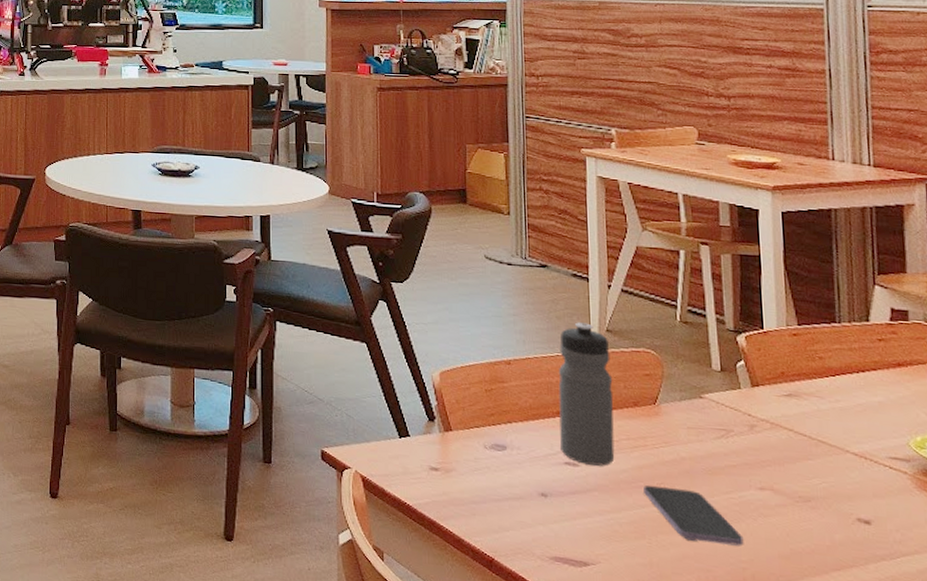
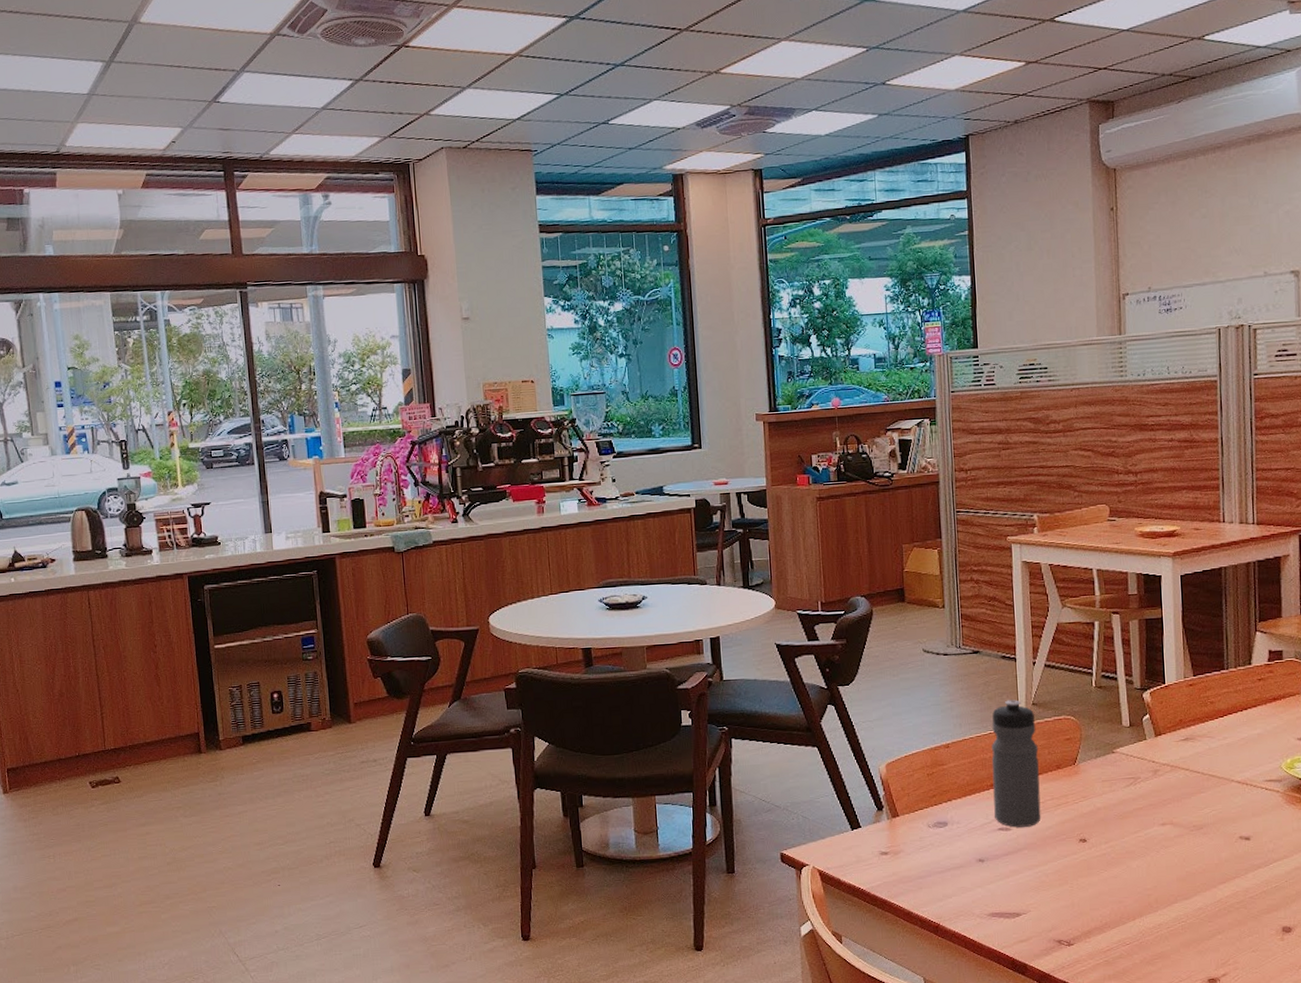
smartphone: present [644,486,744,546] -> none [1066,835,1149,879]

